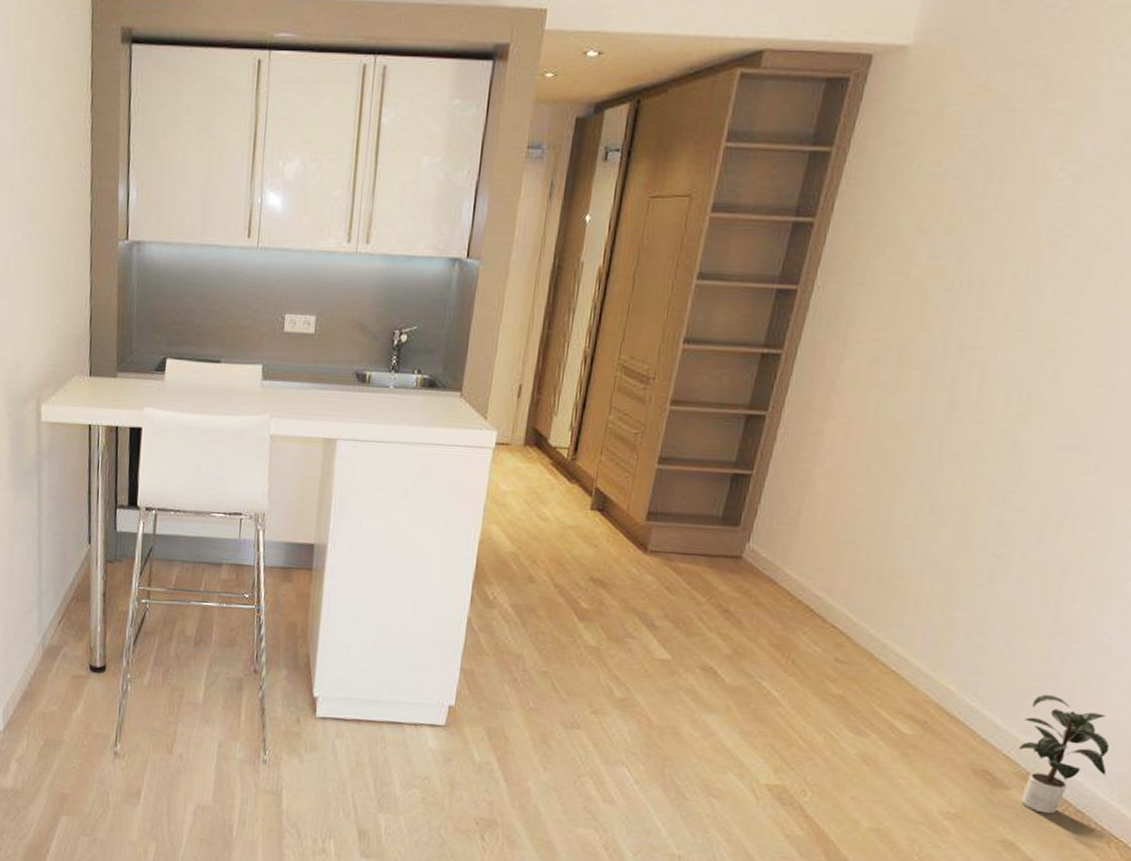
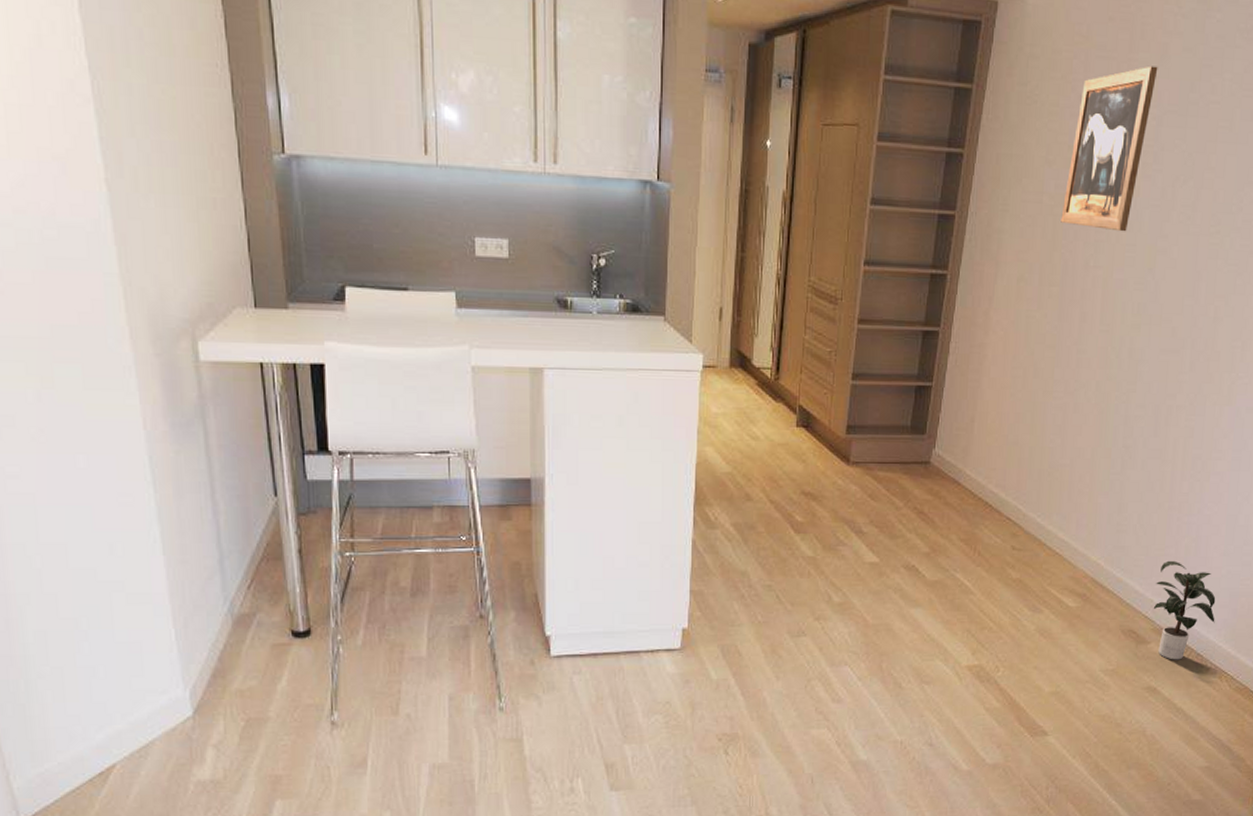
wall art: none [932,115,1082,308] -> present [1061,65,1158,232]

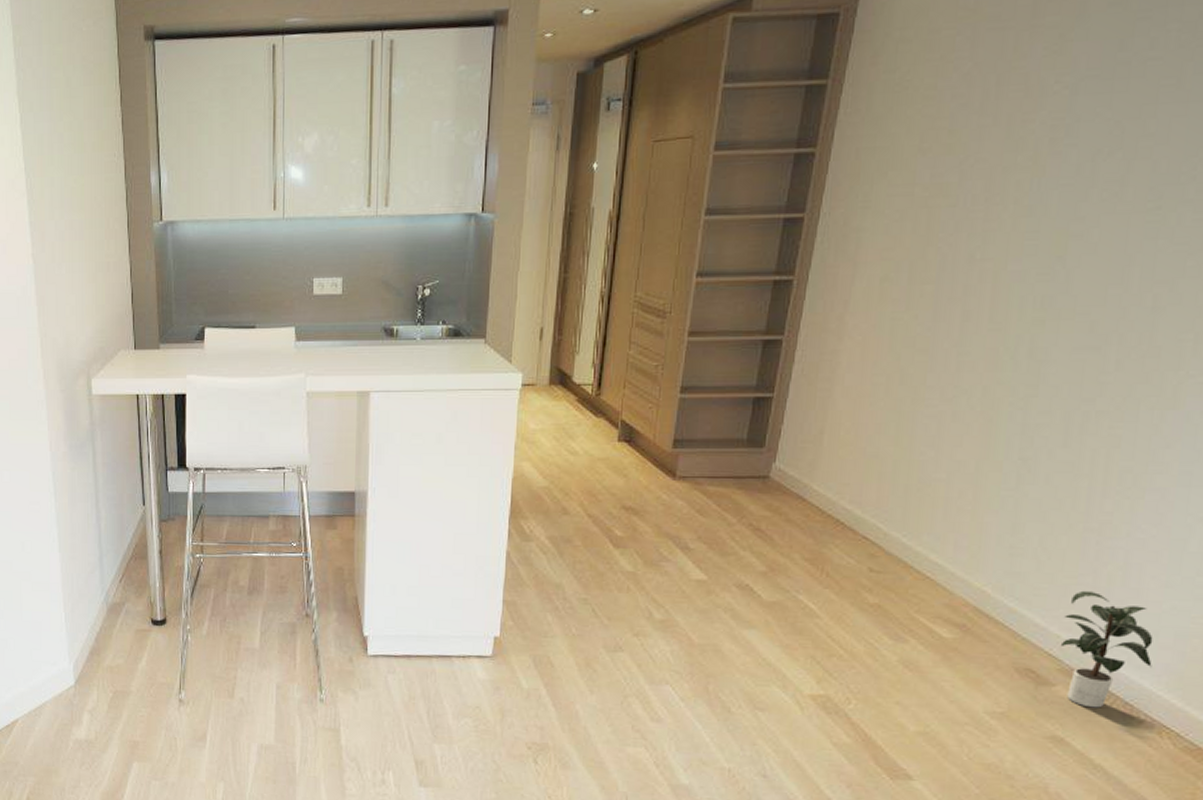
wall art: present [1061,65,1158,232] -> none [937,28,1073,218]

